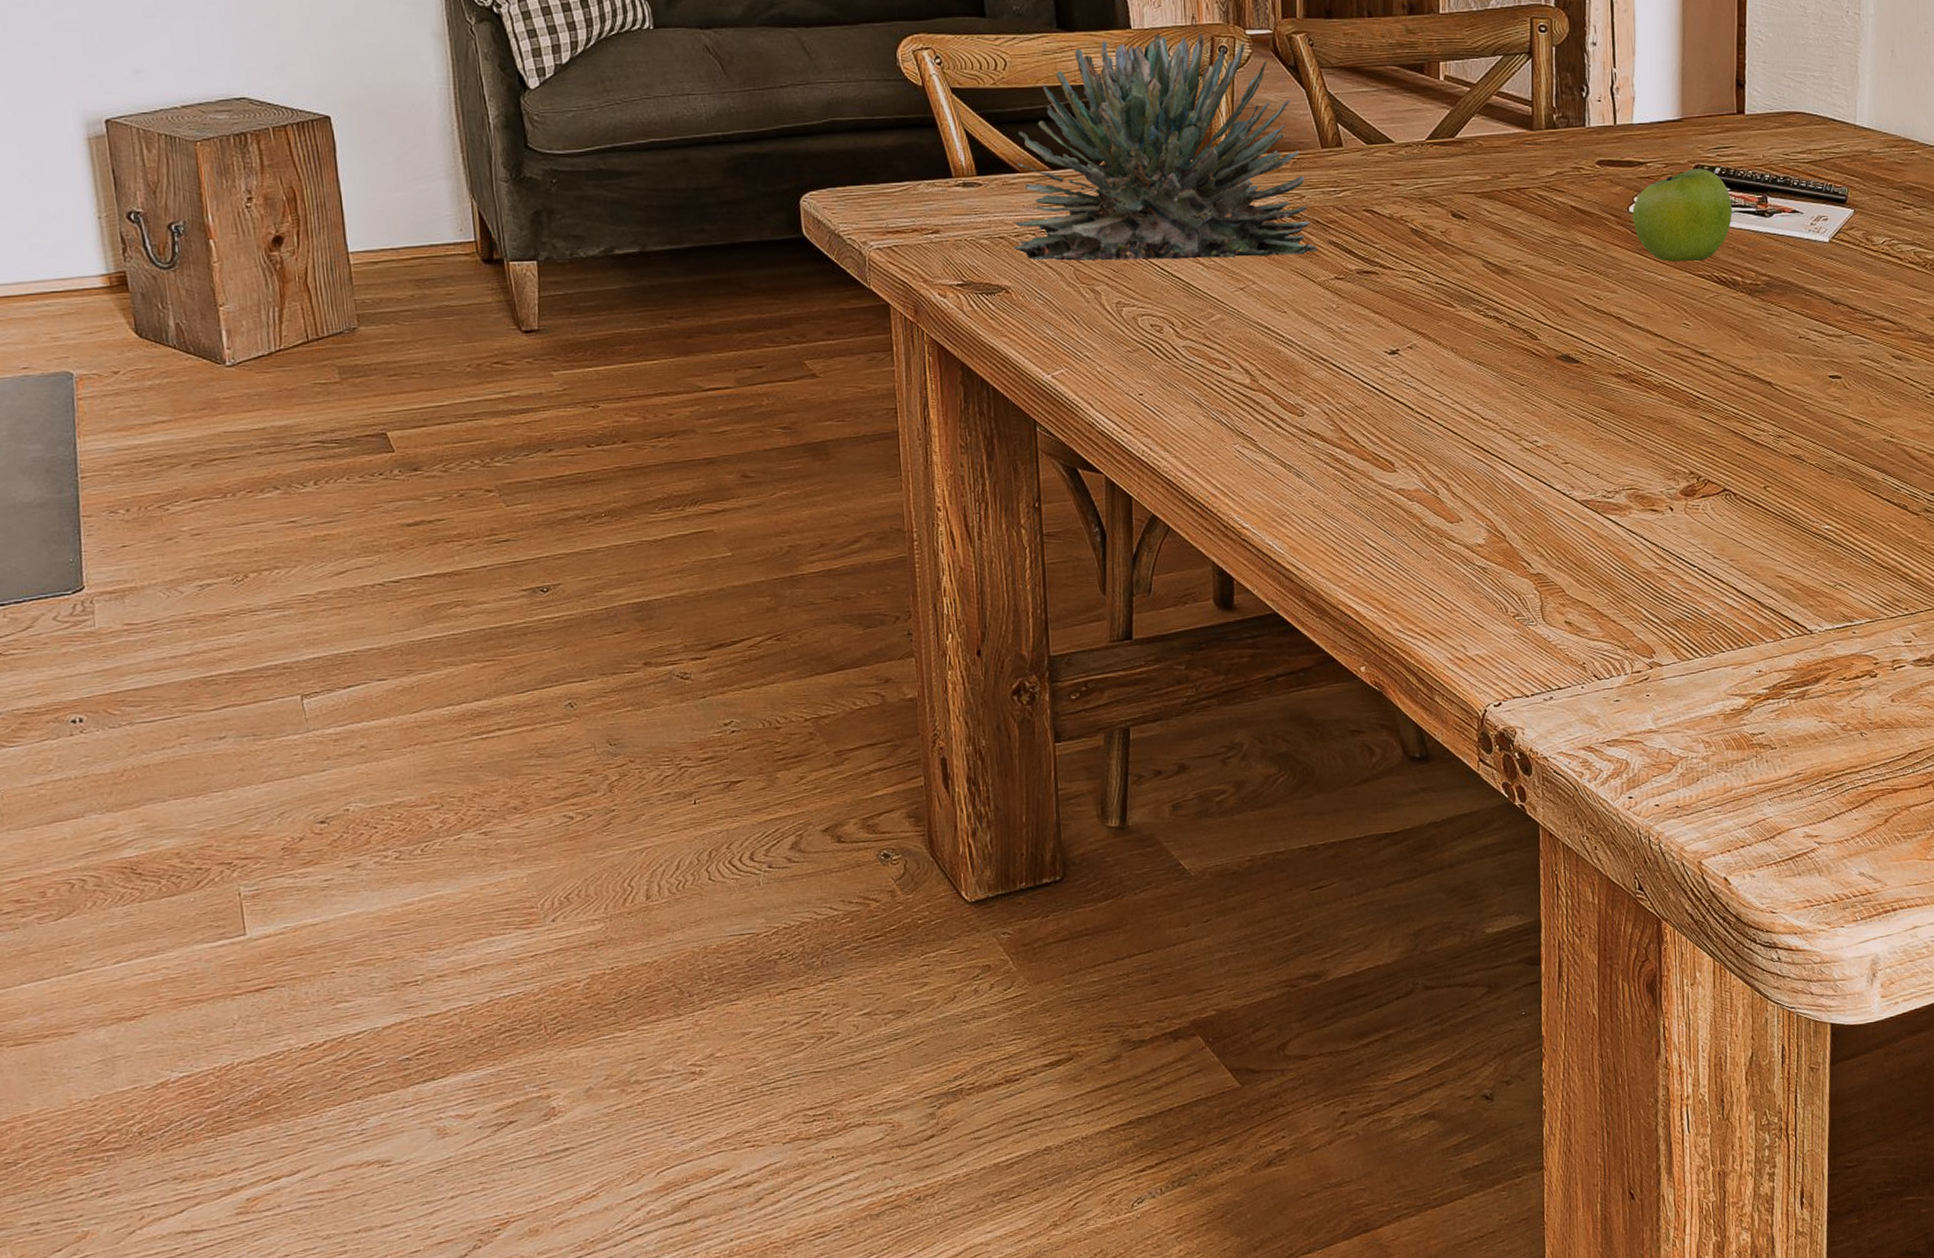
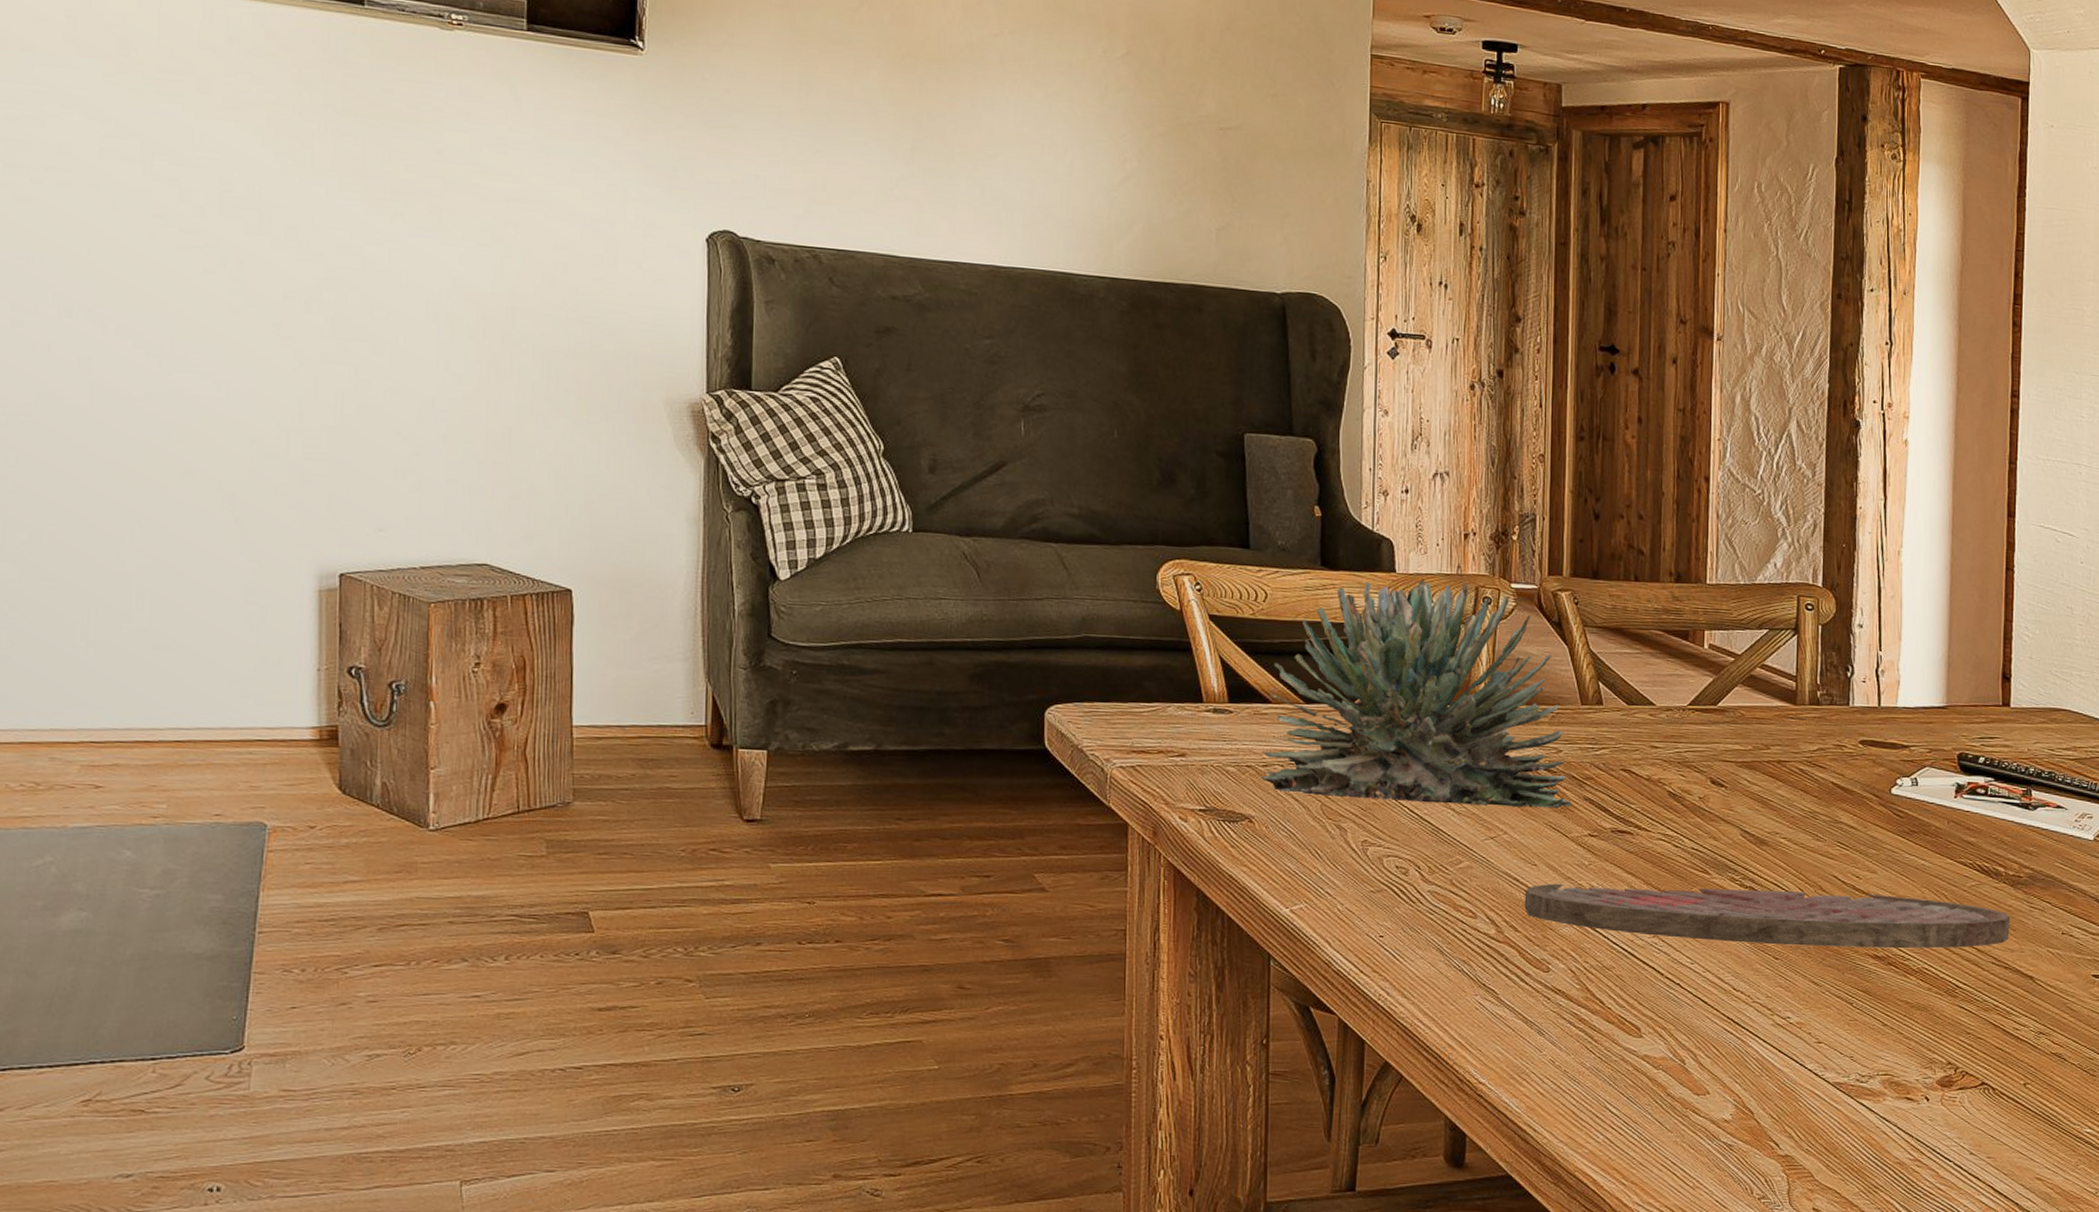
cutting board: none [1276,313,1748,373] -> present [1524,883,2010,949]
fruit: present [1632,168,1732,263] -> none [1894,756,1996,849]

